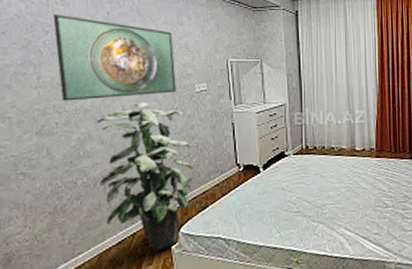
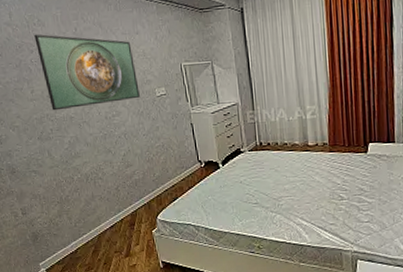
indoor plant: present [96,102,194,253] -> none [80,108,163,235]

